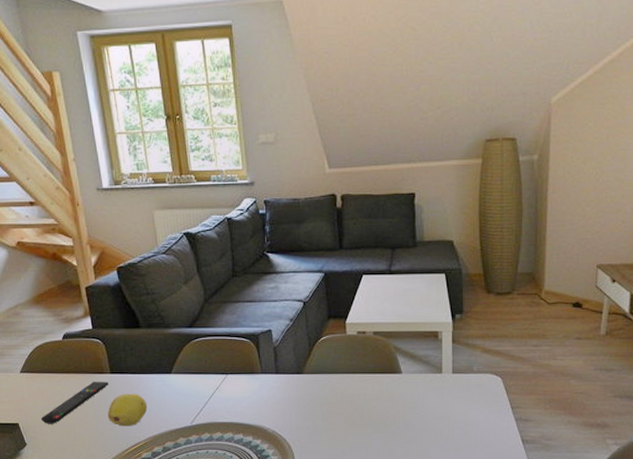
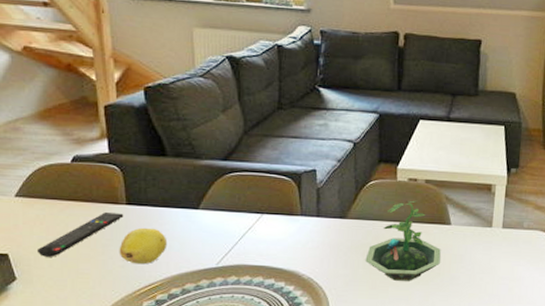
terrarium: none [324,352,395,430] -> present [365,200,441,281]

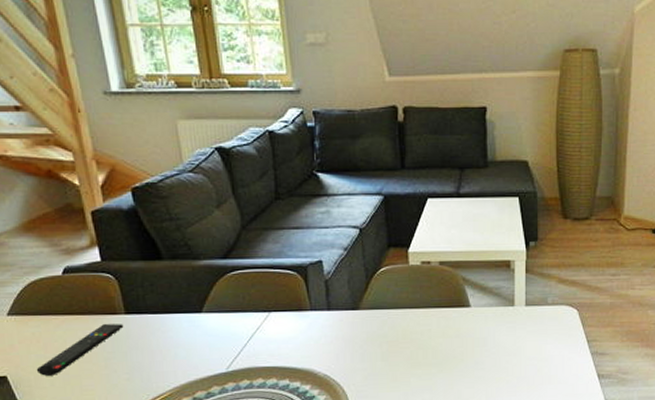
fruit: present [119,227,168,265] -> none [122,336,173,376]
terrarium: present [365,200,441,281] -> none [383,284,462,371]

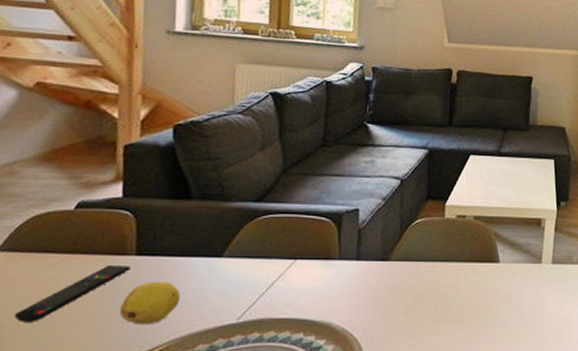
fruit: none [122,336,173,376] -> present [119,281,181,325]

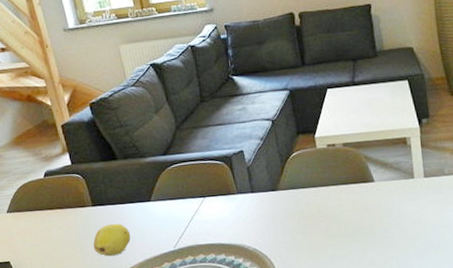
remote control: present [13,264,131,322] -> none [30,214,92,260]

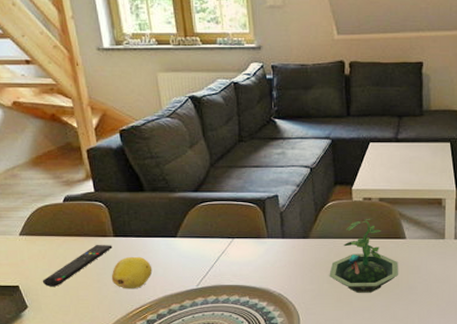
remote control: none [30,214,92,260] -> present [42,244,113,287]
terrarium: none [301,164,371,242] -> present [329,218,398,293]

